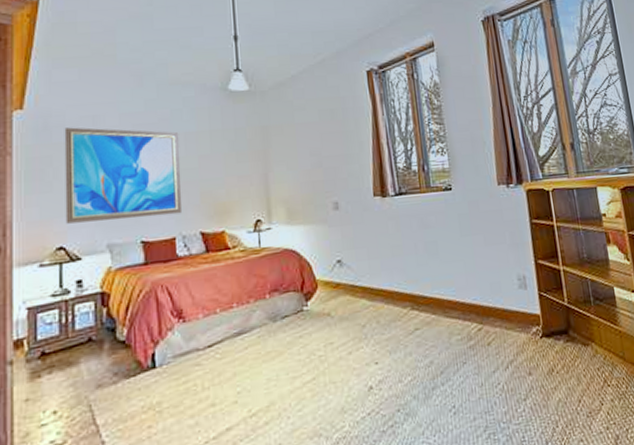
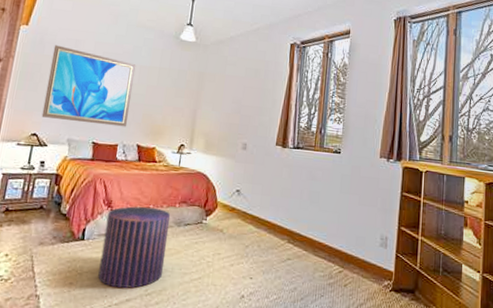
stool: none [180,305,267,418] -> present [98,206,171,289]

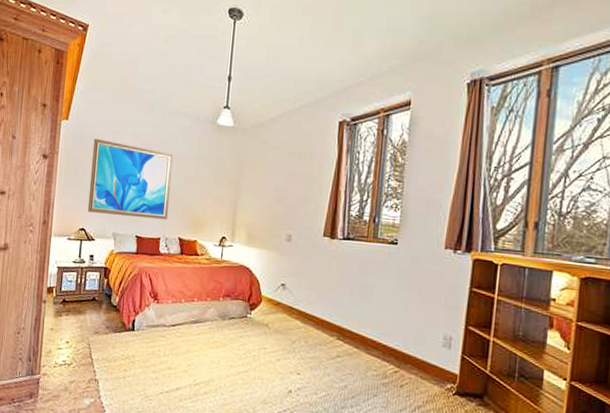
stool: present [98,206,171,289] -> none [149,299,215,378]

